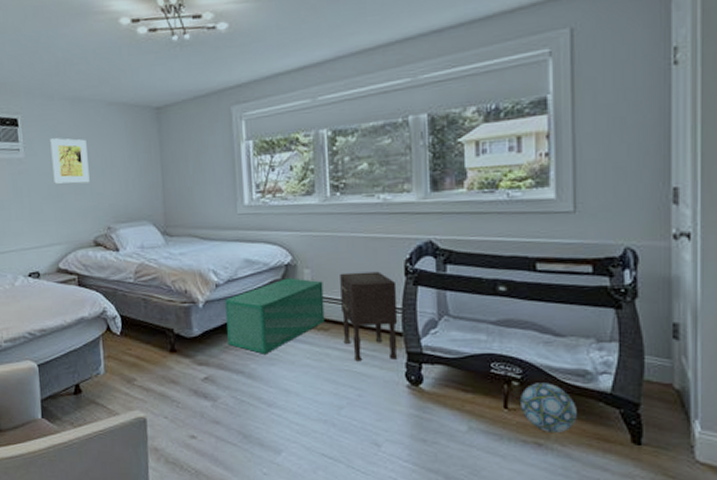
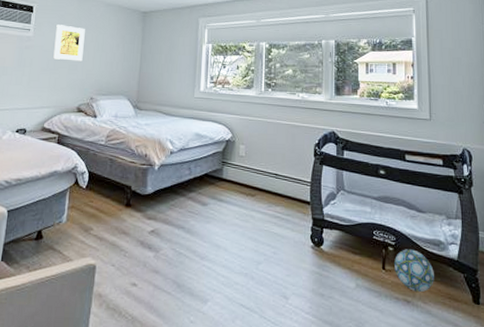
storage bin: present [225,278,325,354] -> none [174,151,254,213]
nightstand: present [340,271,398,362] -> none [265,150,308,224]

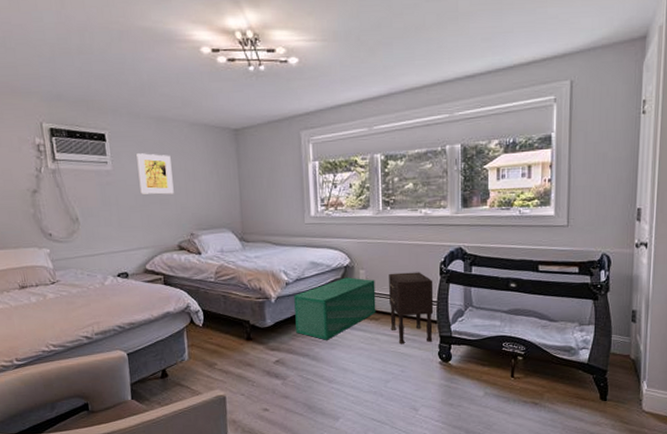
storage bin: none [174,151,254,213] -> present [294,277,376,340]
nightstand: none [265,150,308,224] -> present [389,272,434,344]
ball: present [393,249,434,292] -> none [522,357,563,394]

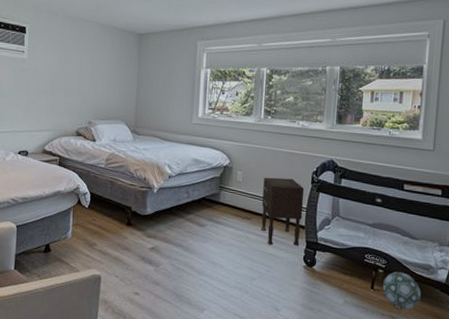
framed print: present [136,153,174,195] -> none [49,46,80,85]
storage bin: present [294,277,376,340] -> none [173,176,251,233]
ball: none [522,357,563,394] -> present [382,271,421,309]

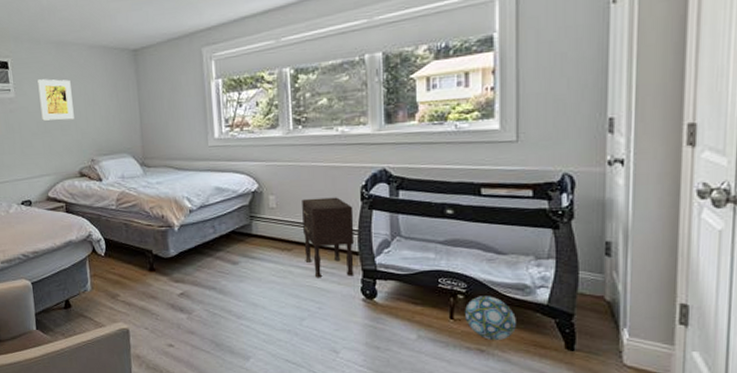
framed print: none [49,46,80,85] -> present [37,79,74,121]

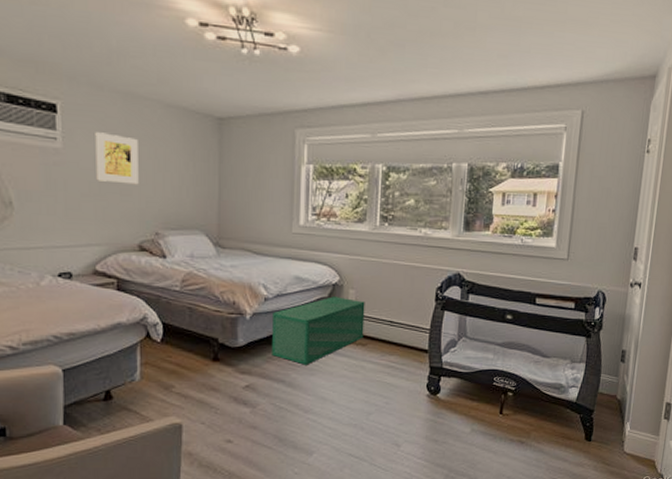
storage bin: none [198,203,288,272] -> present [272,296,365,365]
nightstand: present [302,197,355,278] -> none [378,295,428,374]
ball: present [464,296,516,340] -> none [511,393,551,432]

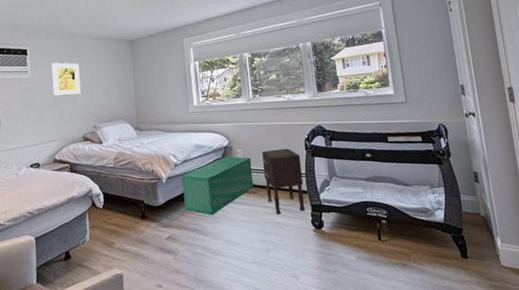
nightstand: none [378,295,428,374] -> present [262,148,305,215]

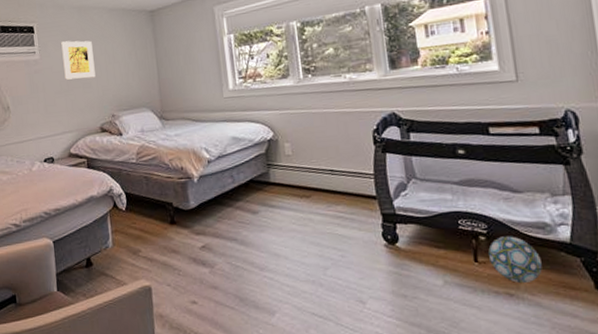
storage bin: present [182,156,254,215] -> none [217,151,306,222]
nightstand: present [262,148,305,215] -> none [317,142,374,225]
ball: none [388,219,426,255] -> present [488,236,542,283]

